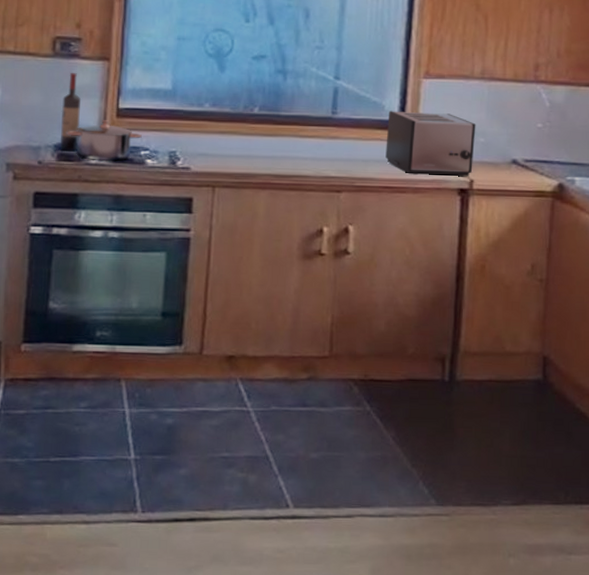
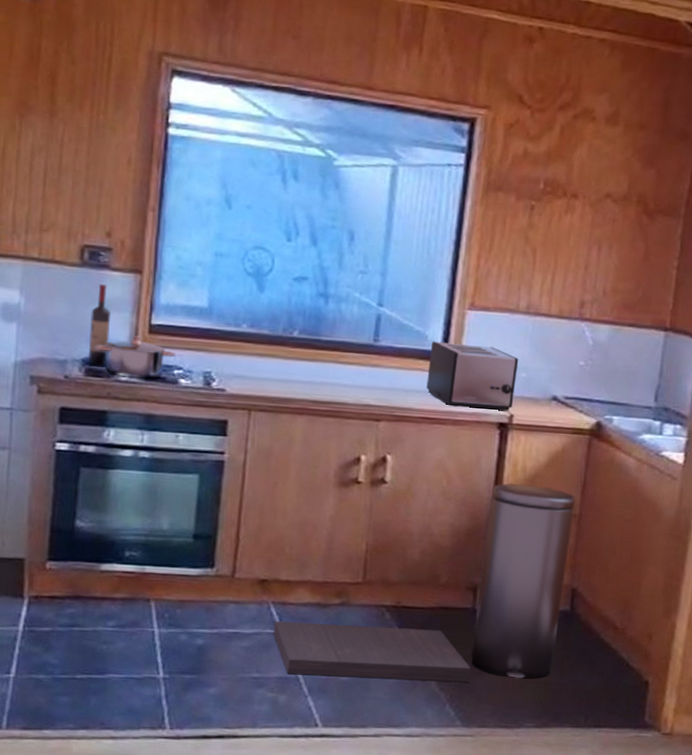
doormat: none [242,397,442,458] -> present [273,620,470,682]
pedal bin: none [442,249,542,454] -> present [470,483,576,679]

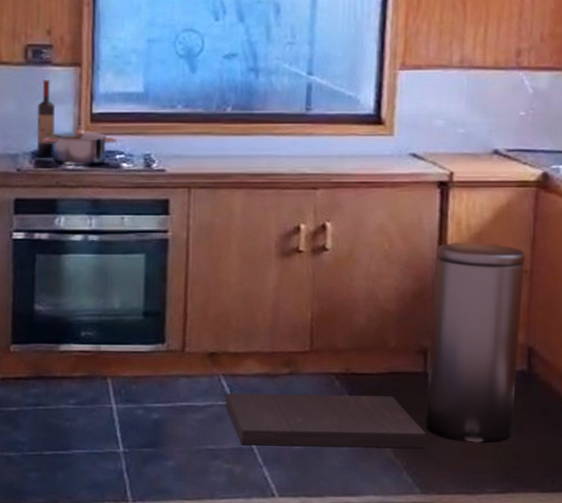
toaster: present [426,341,519,411] -> none [362,104,456,170]

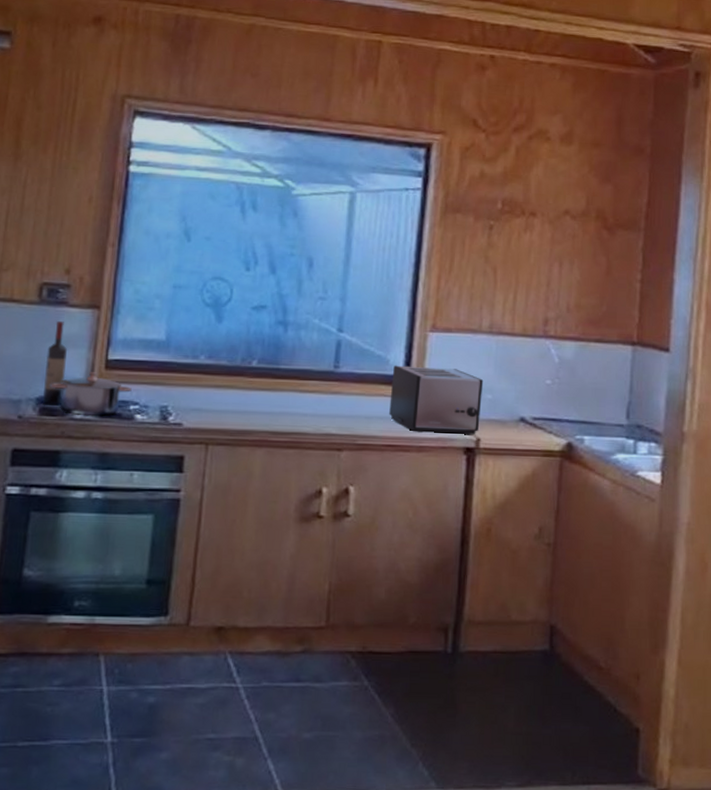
doormat: present [225,392,426,448] -> none [230,672,444,736]
toaster: none [362,104,456,170] -> present [389,365,484,435]
pedal bin: present [425,242,526,444] -> none [443,511,550,731]

